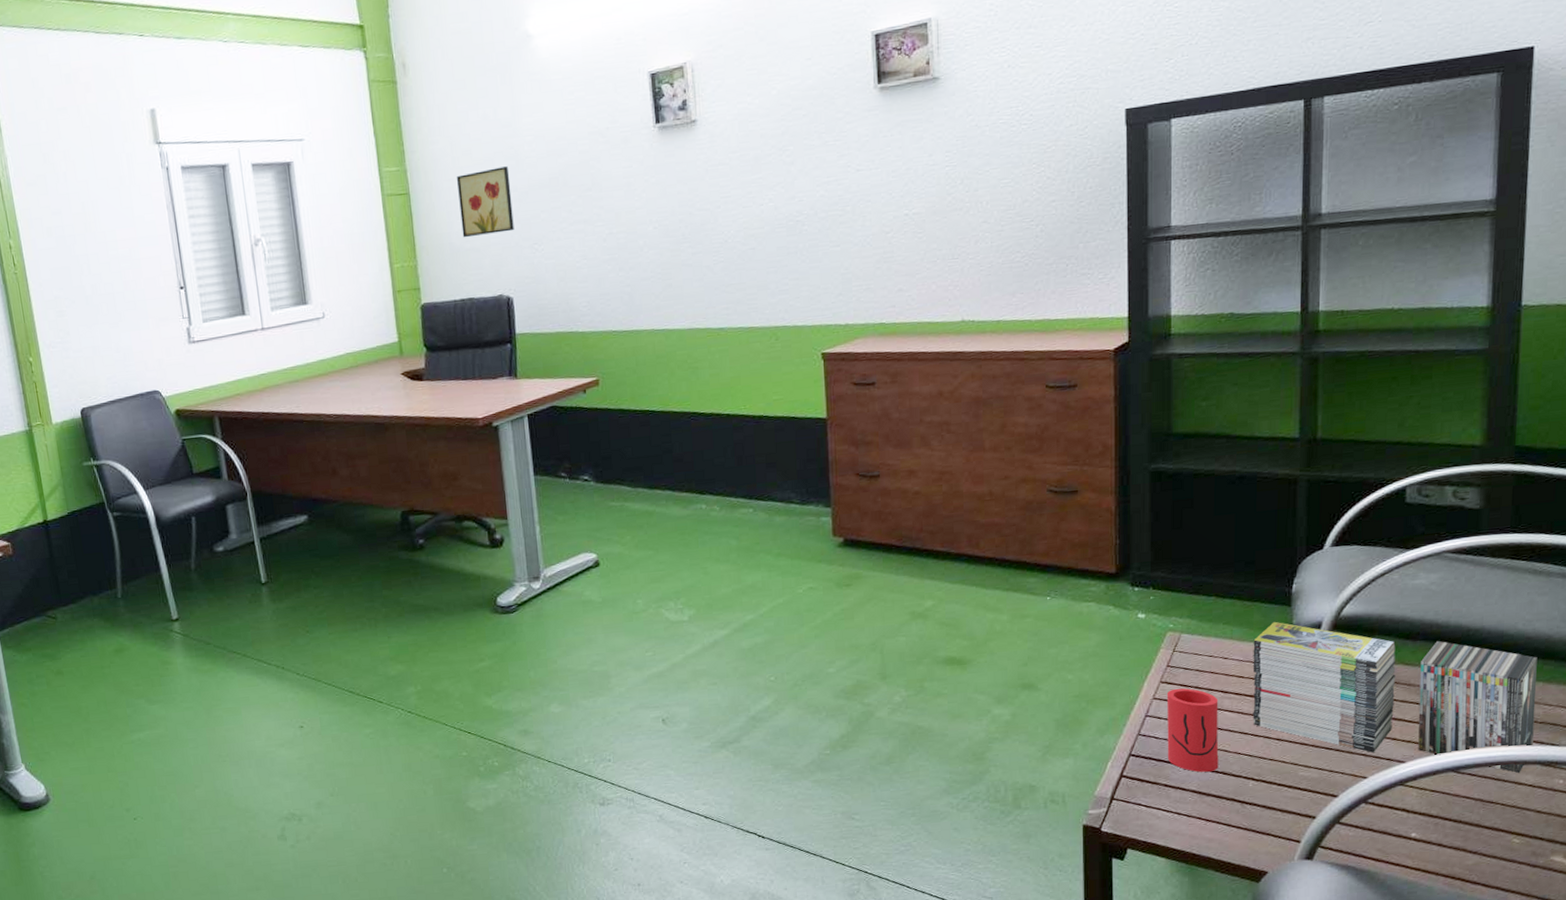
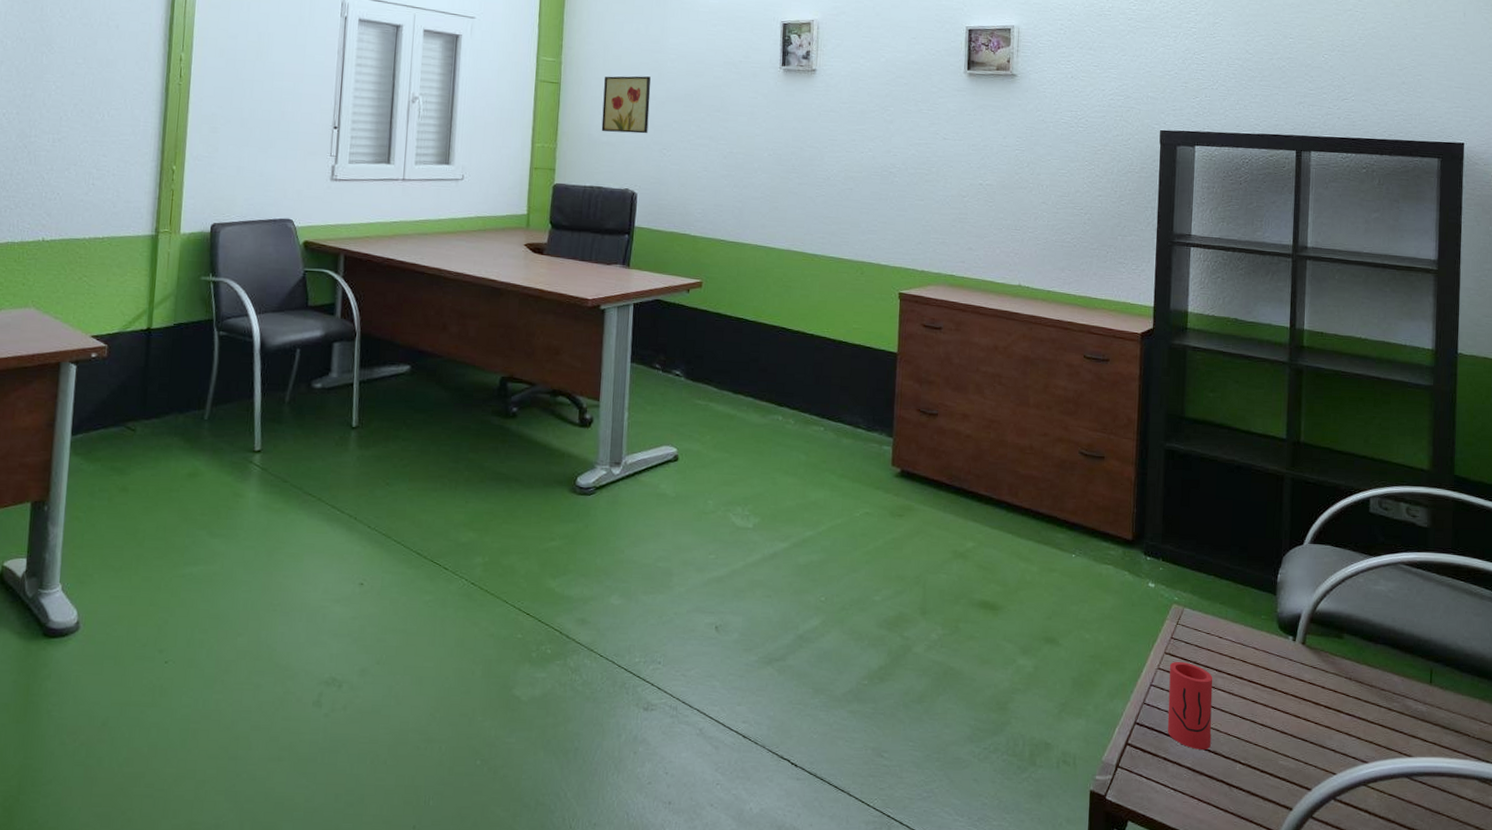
magazine: present [1252,621,1537,773] -> none [1241,607,1474,786]

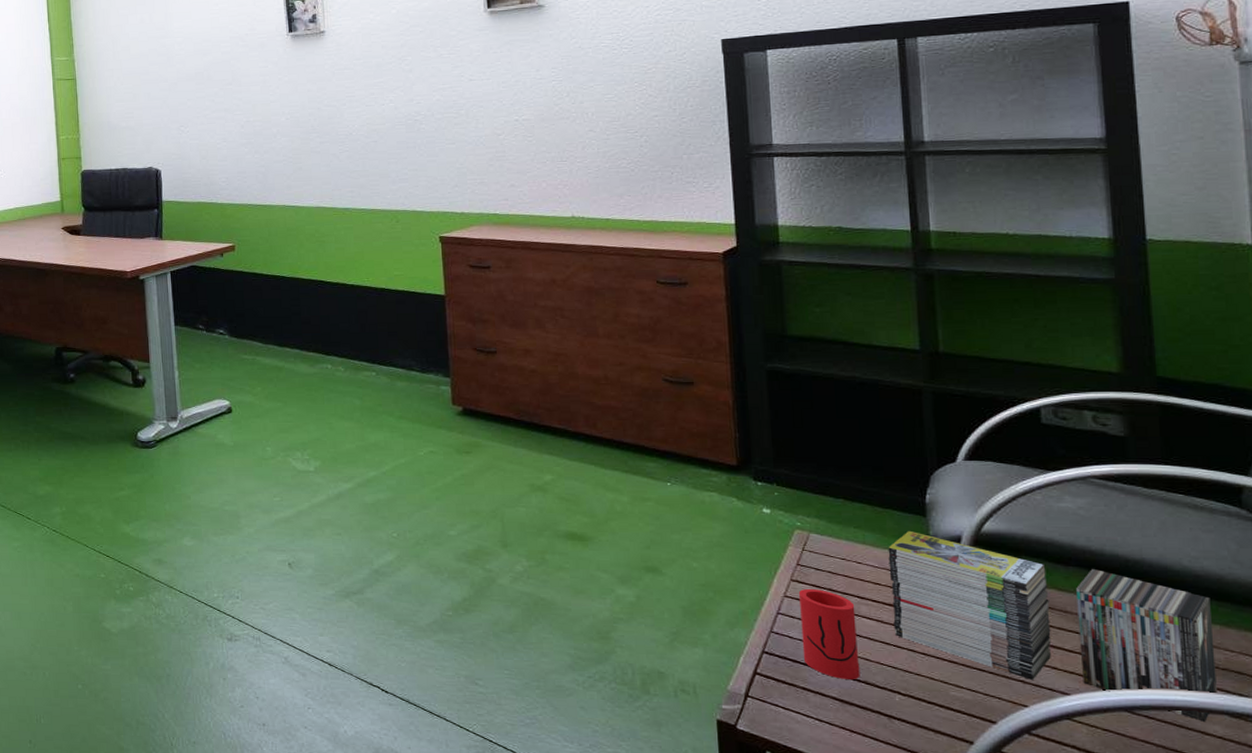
wall art: present [601,76,651,134] -> none [117,61,164,118]
magazine: none [1241,607,1474,786] -> present [888,530,1217,722]

